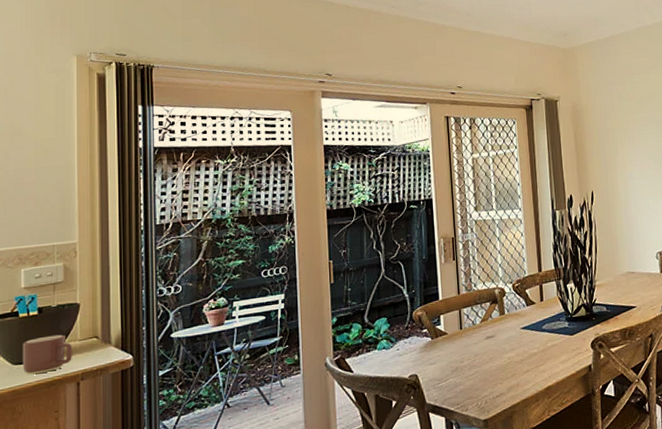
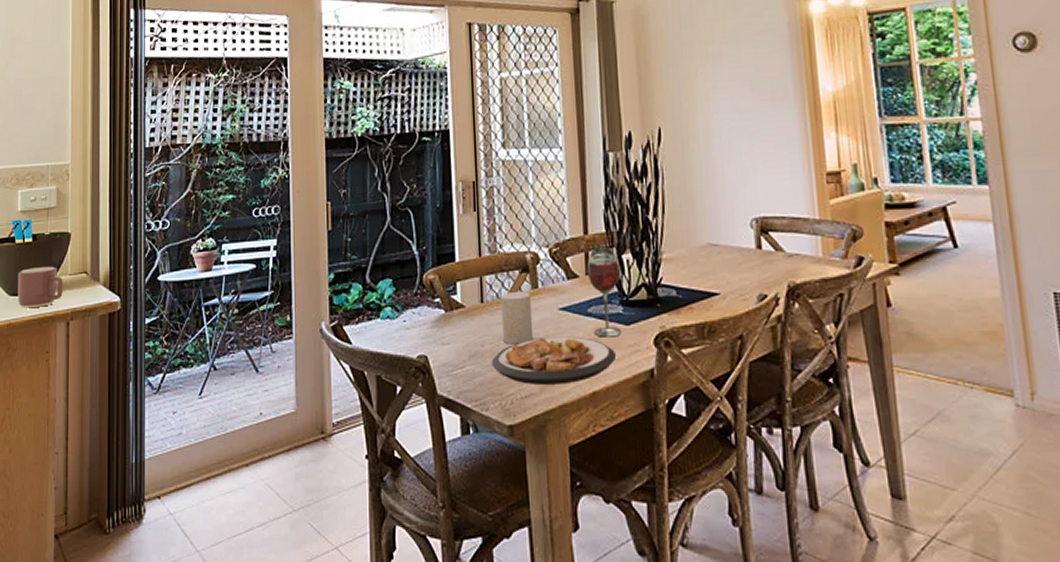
plate: none [469,347,565,387] -> present [491,336,617,384]
cup: none [475,317,502,359] -> present [500,291,534,344]
wineglass: none [541,280,568,346] -> present [587,247,622,337]

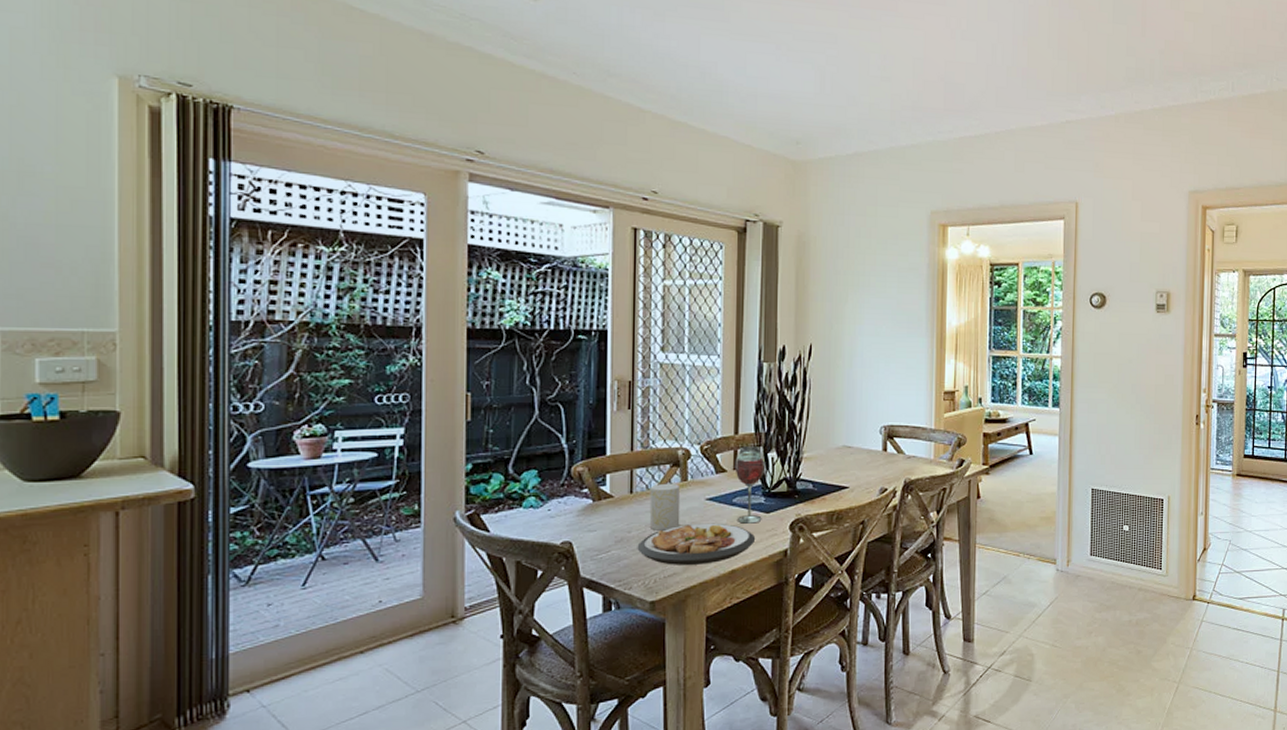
mug: present [17,266,63,309] -> none [37,449,109,496]

